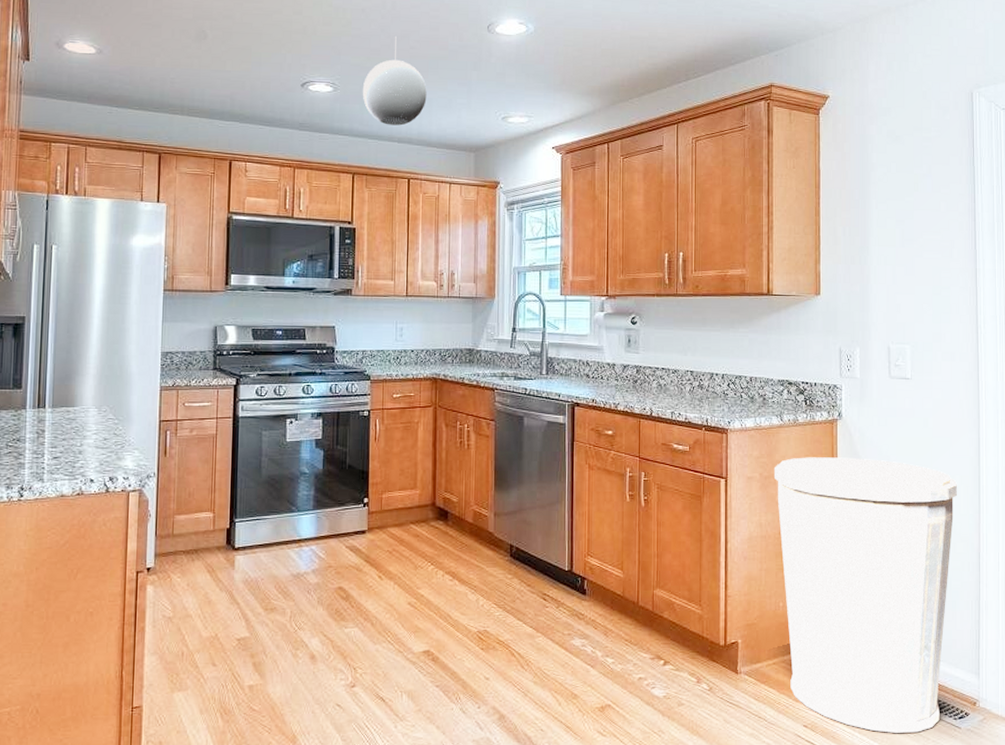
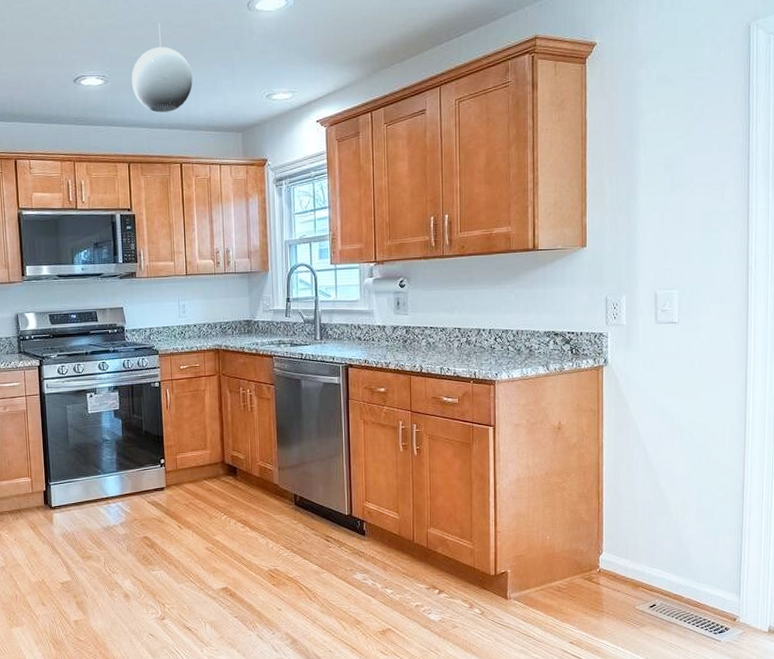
trash can: present [774,457,957,733] -> none [540,401,723,647]

